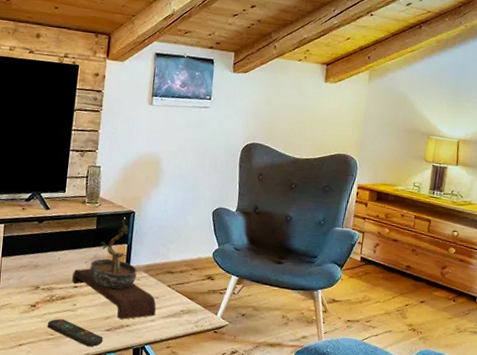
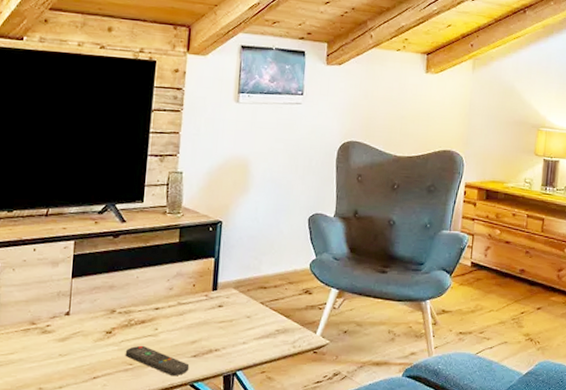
bonsai tree: present [71,218,156,320] -> none [152,229,248,343]

